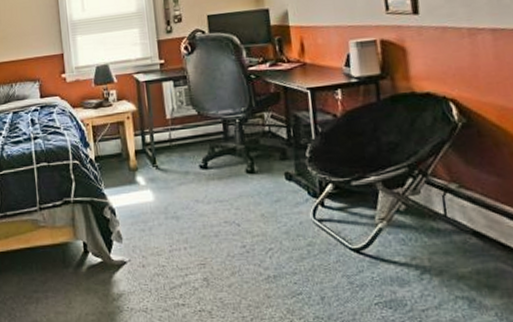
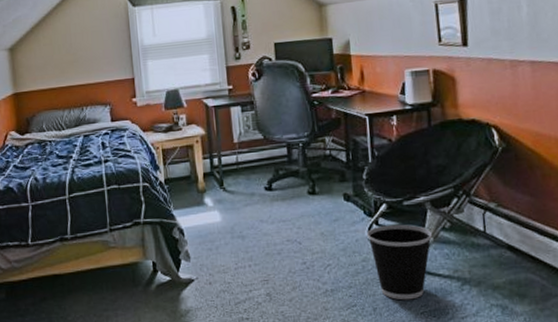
wastebasket: none [312,206,385,289] -> present [367,224,432,300]

